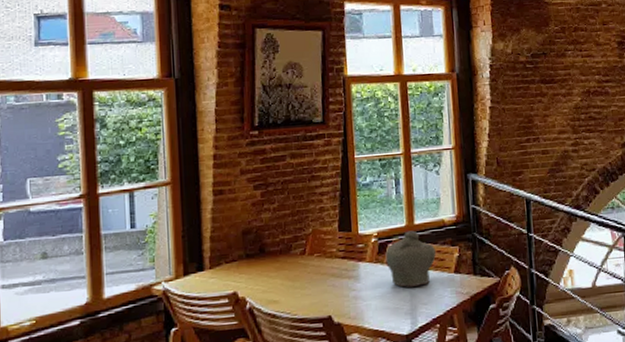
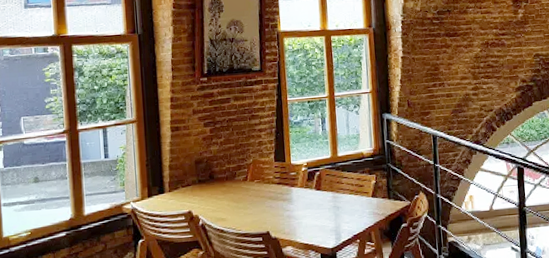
jar: present [385,230,436,287] -> none [313,161,356,209]

